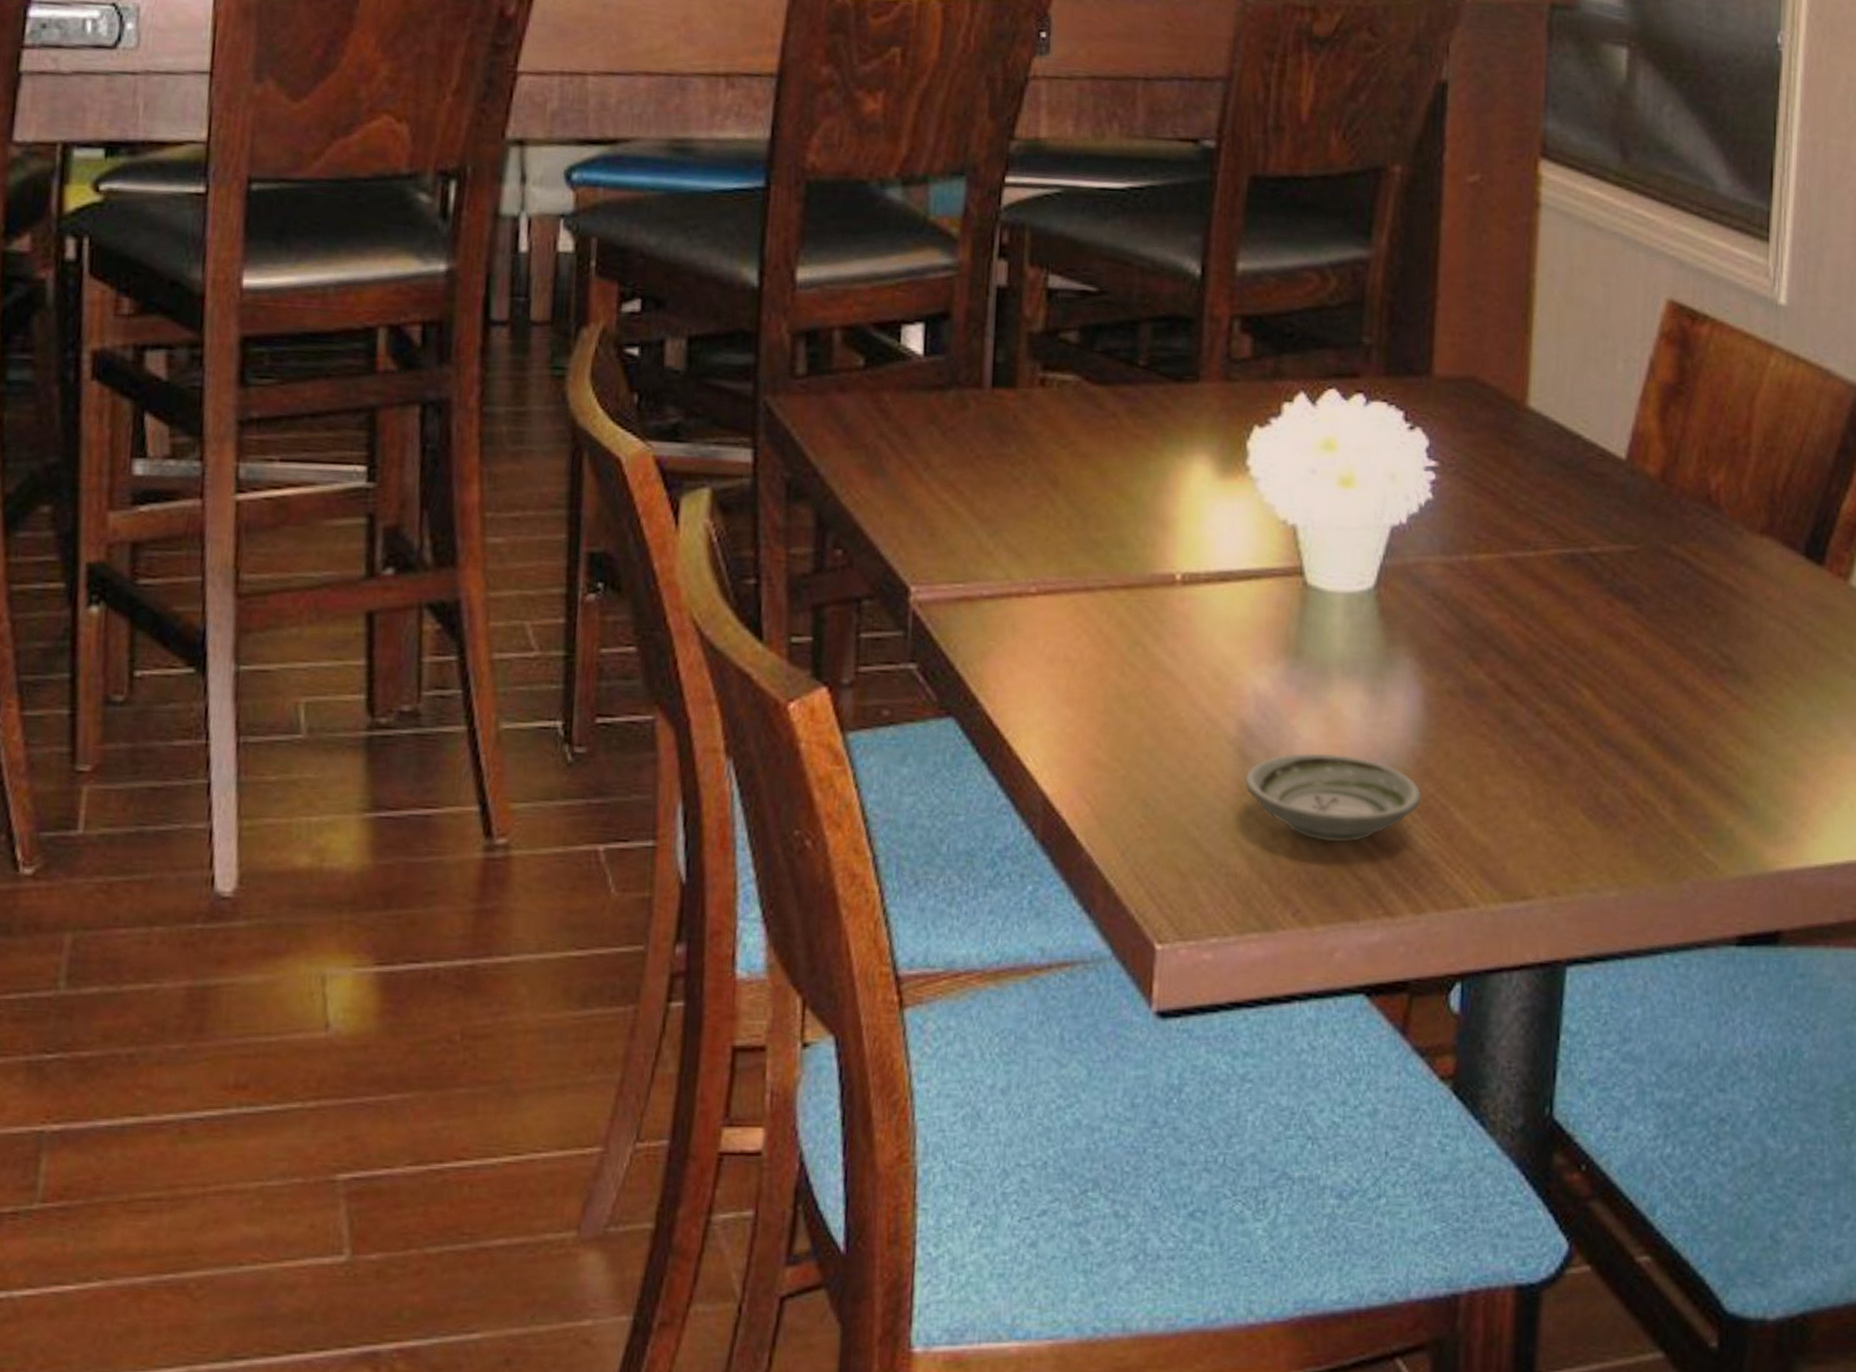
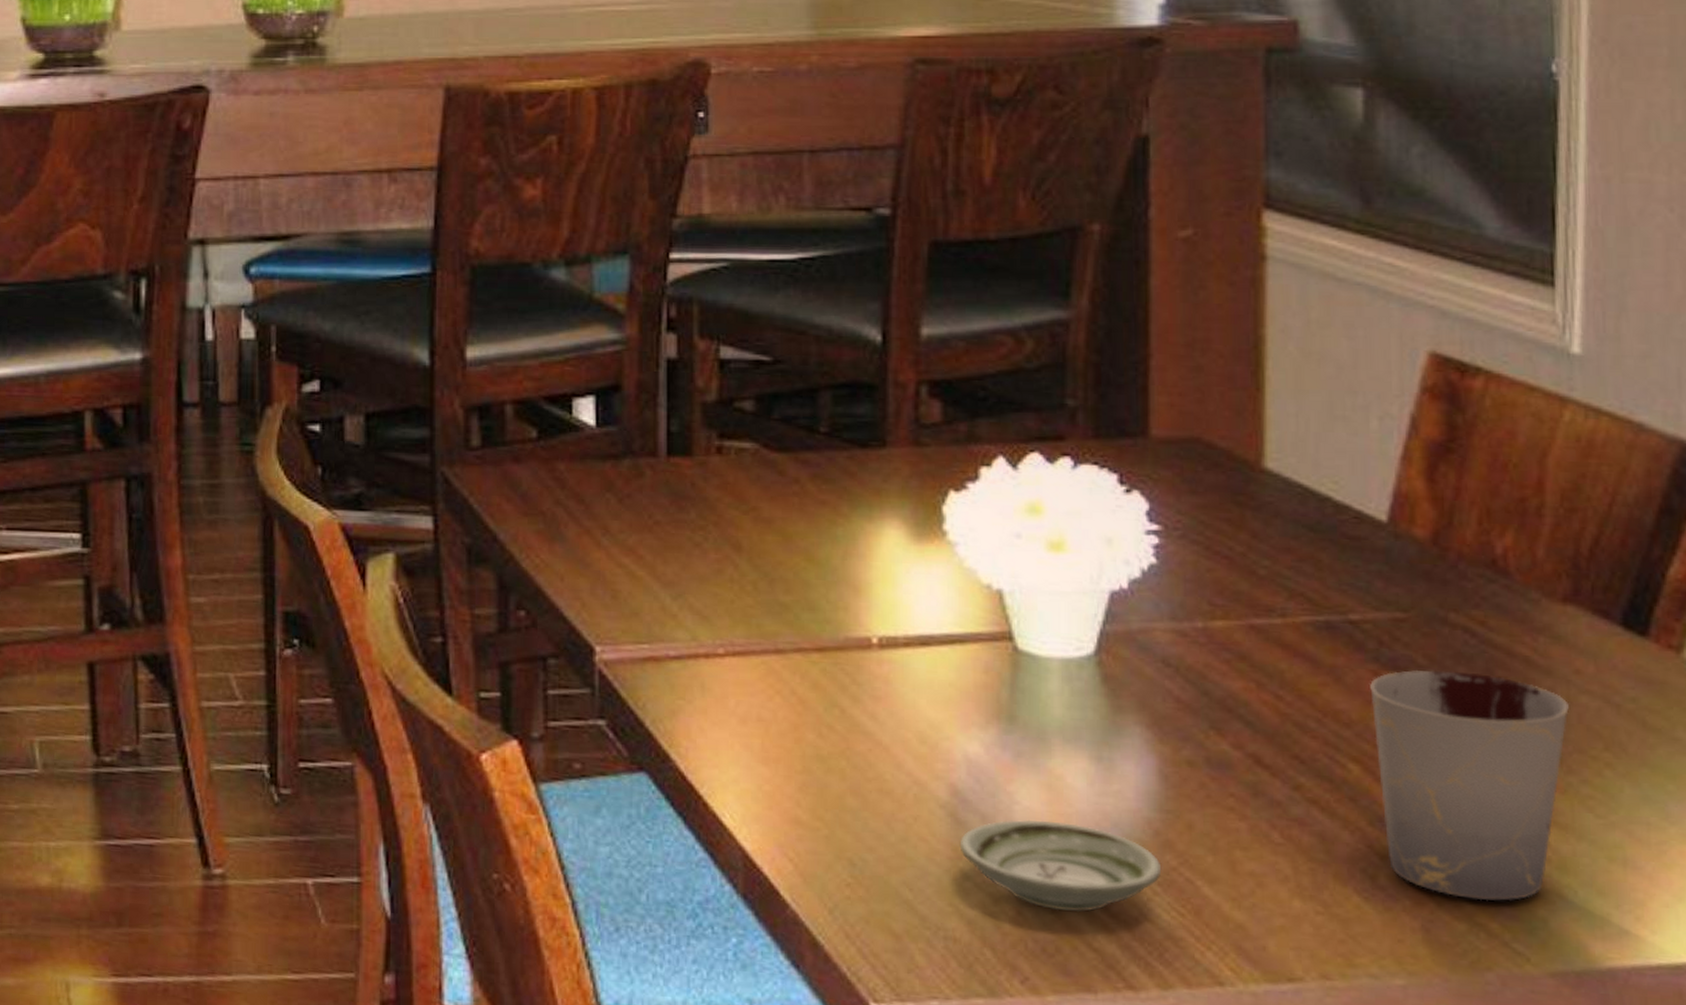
cup: none [1604,599,1760,814] -> present [1370,670,1569,901]

